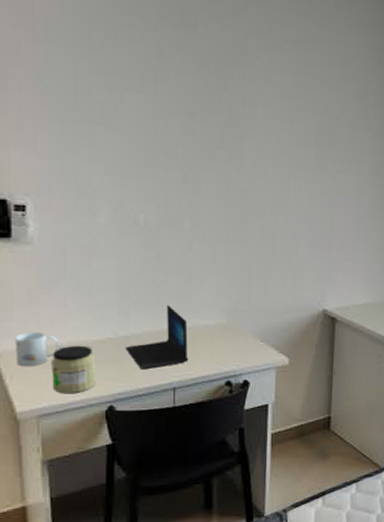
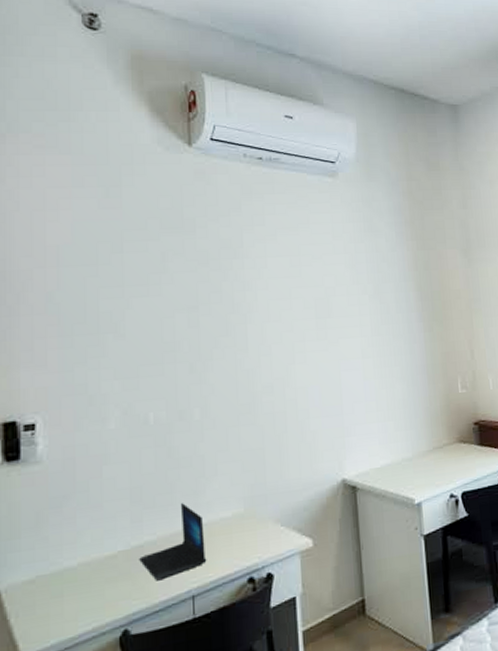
mug: present [15,332,59,366] -> none [21,557,69,600]
jar: present [51,345,96,394] -> none [60,564,109,626]

